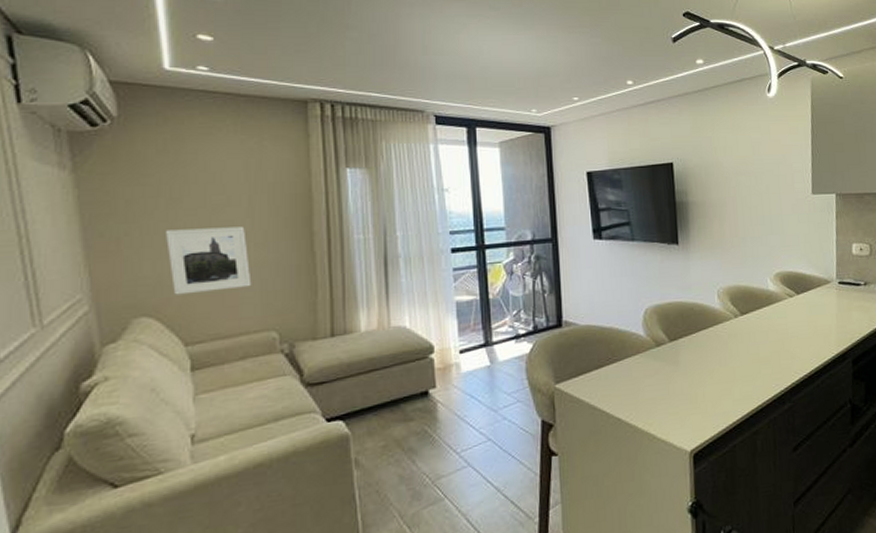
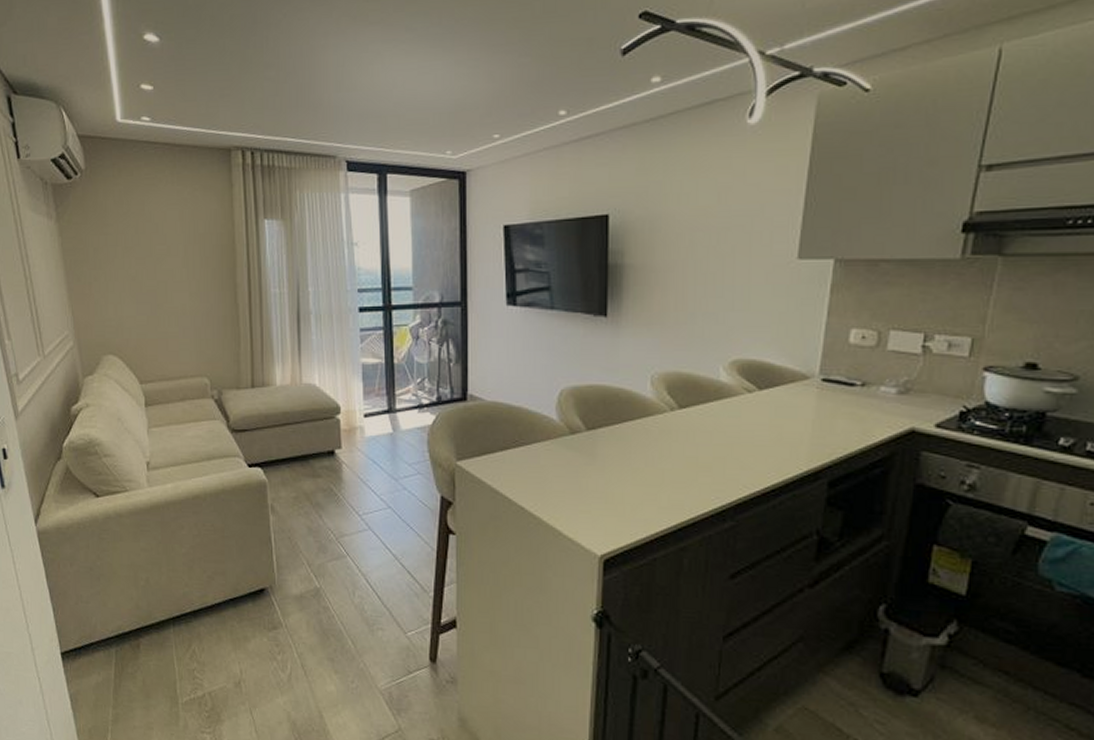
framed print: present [165,226,252,295] -> none [122,276,188,337]

